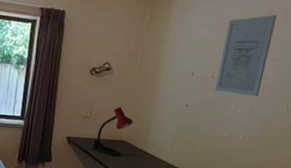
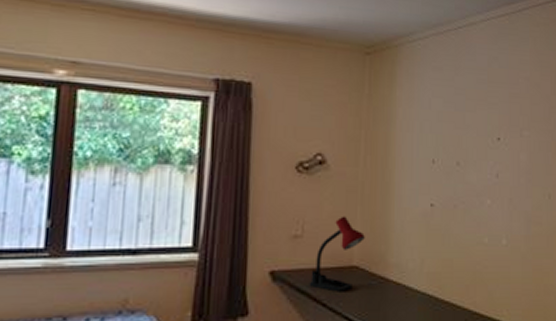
wall art: present [215,14,277,97] -> none [464,82,517,186]

